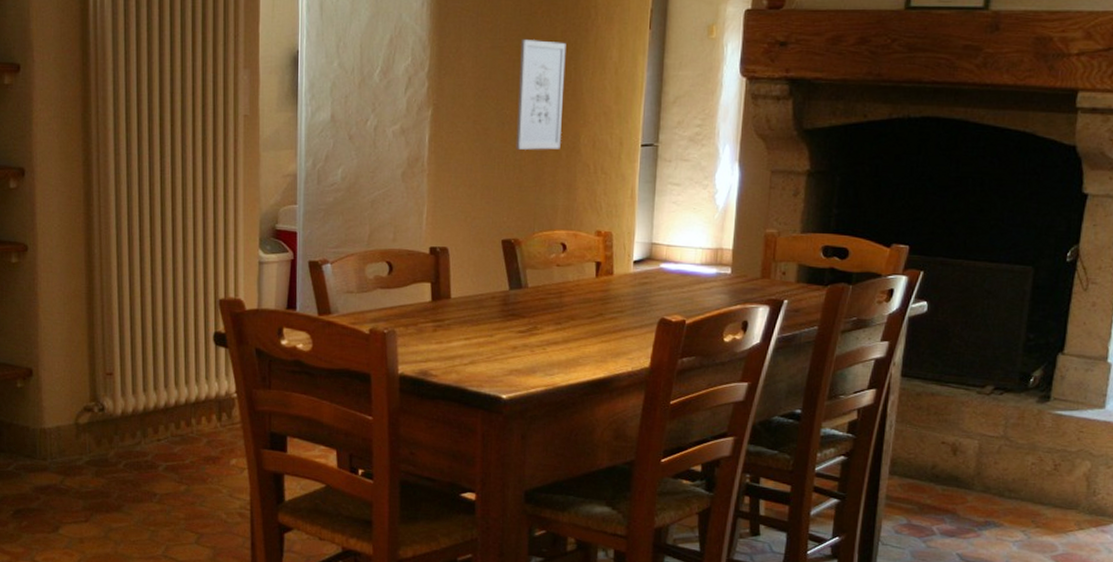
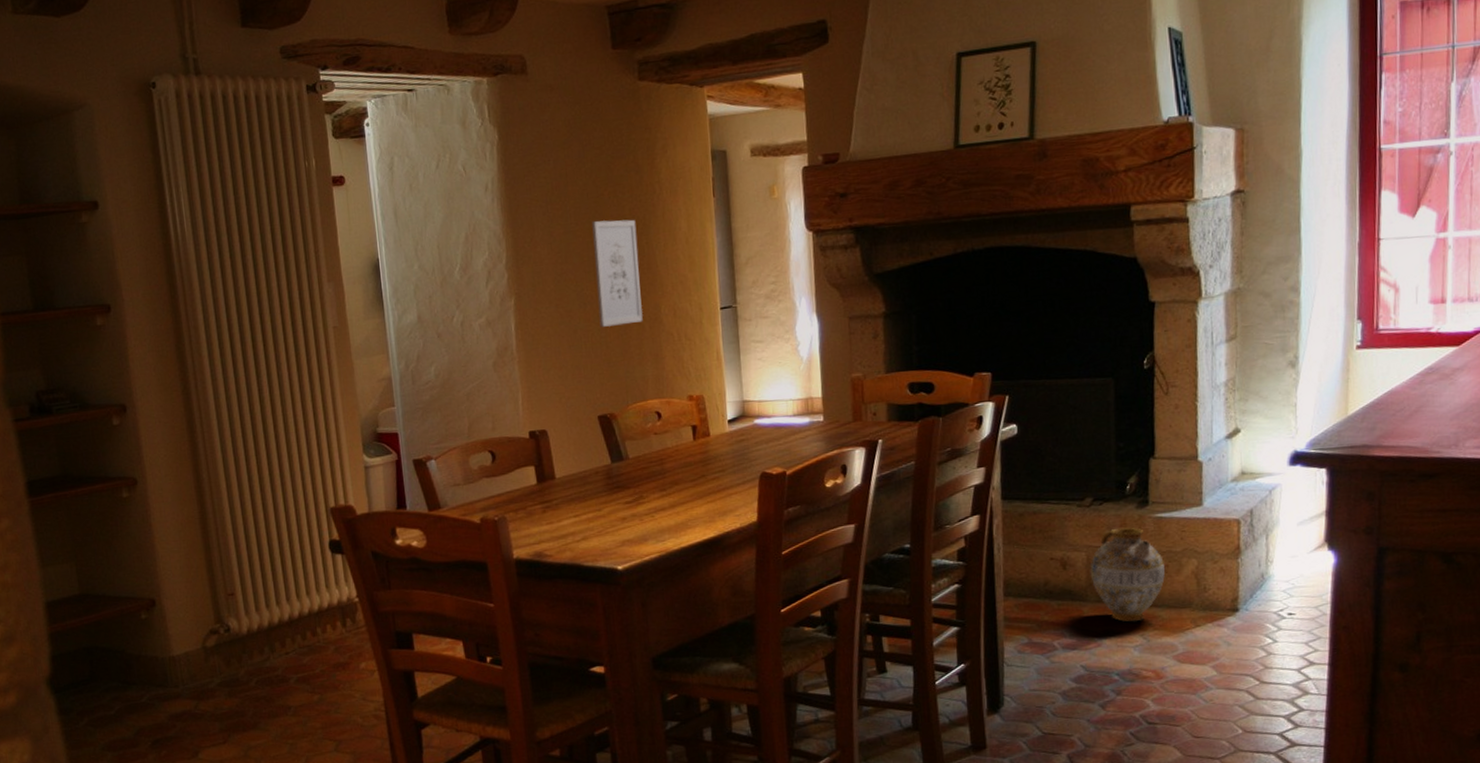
ceramic jug: none [980,420,1057,517] -> present [1090,527,1165,622]

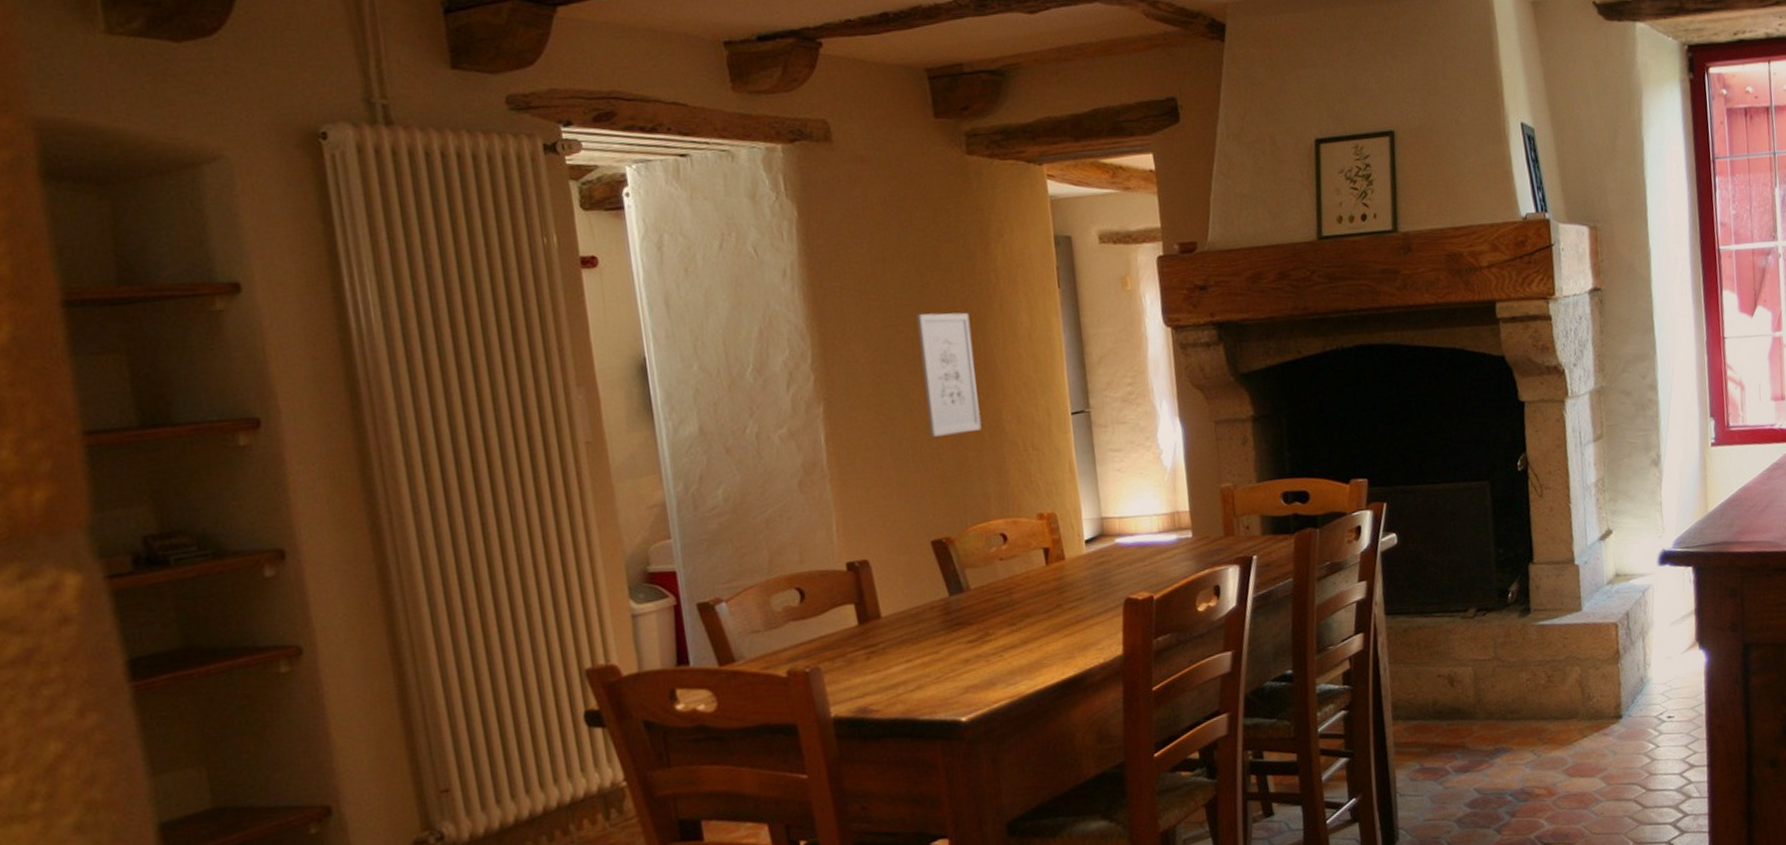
ceramic jug: present [1090,527,1165,622] -> none [1477,637,1551,738]

